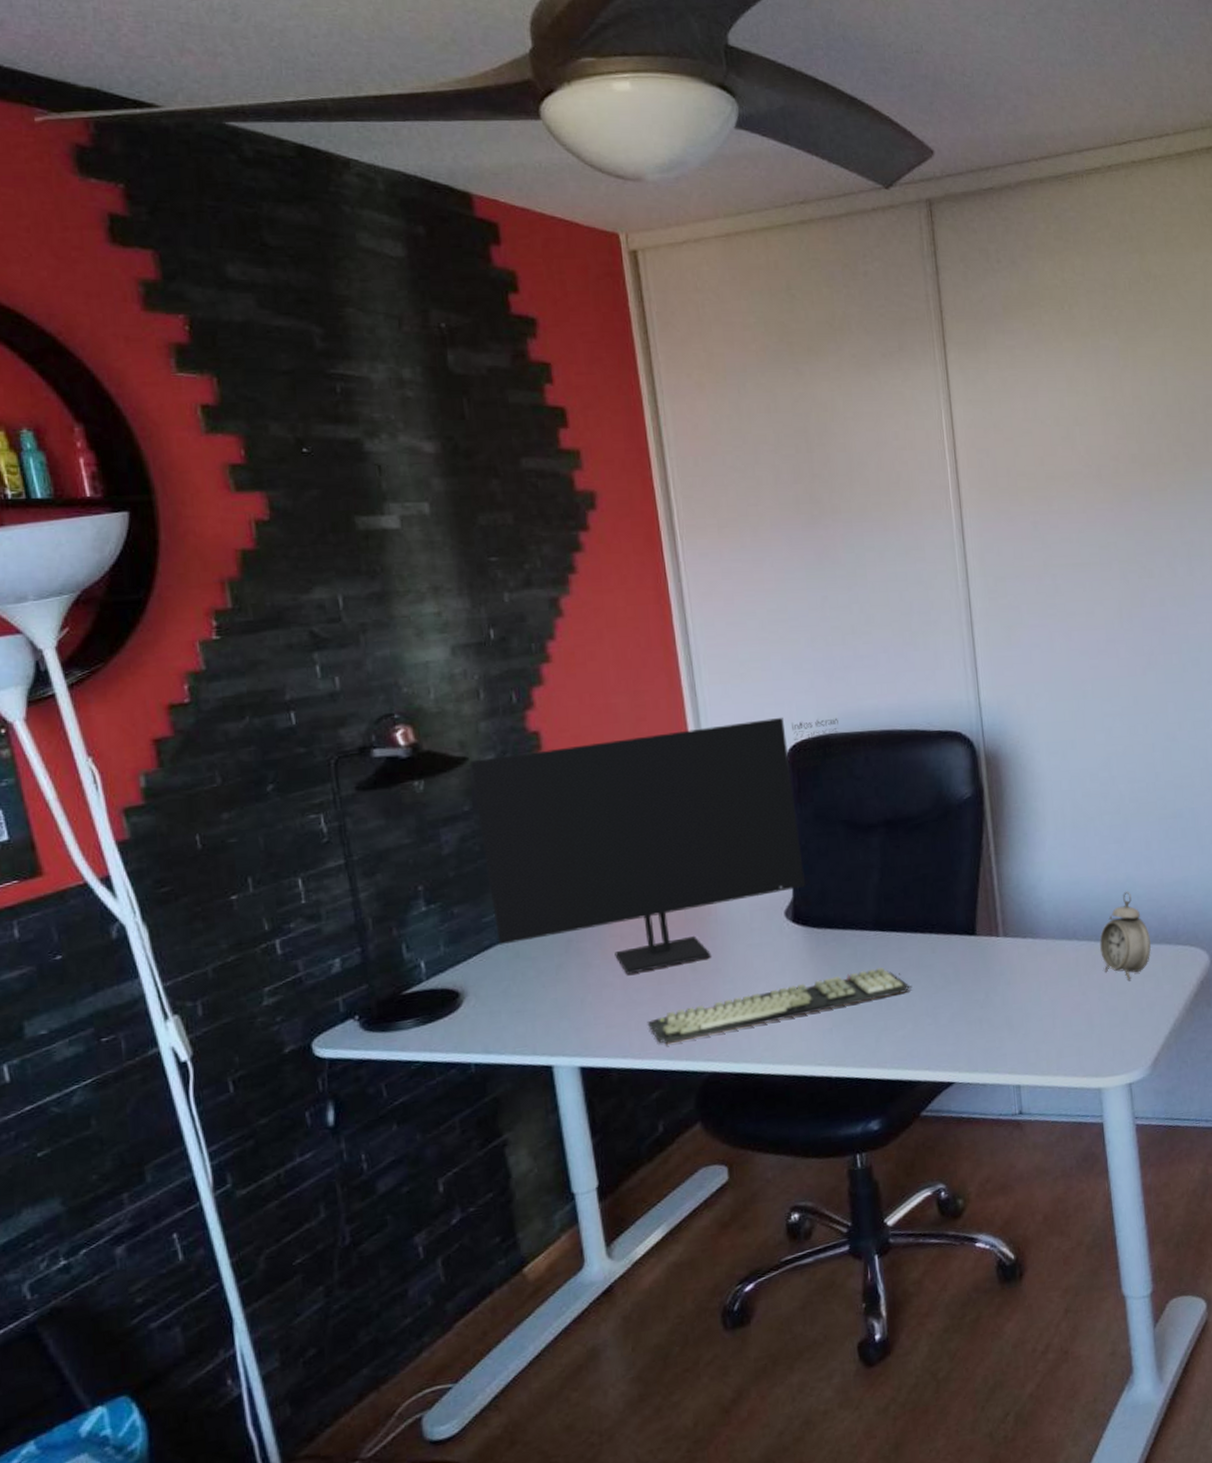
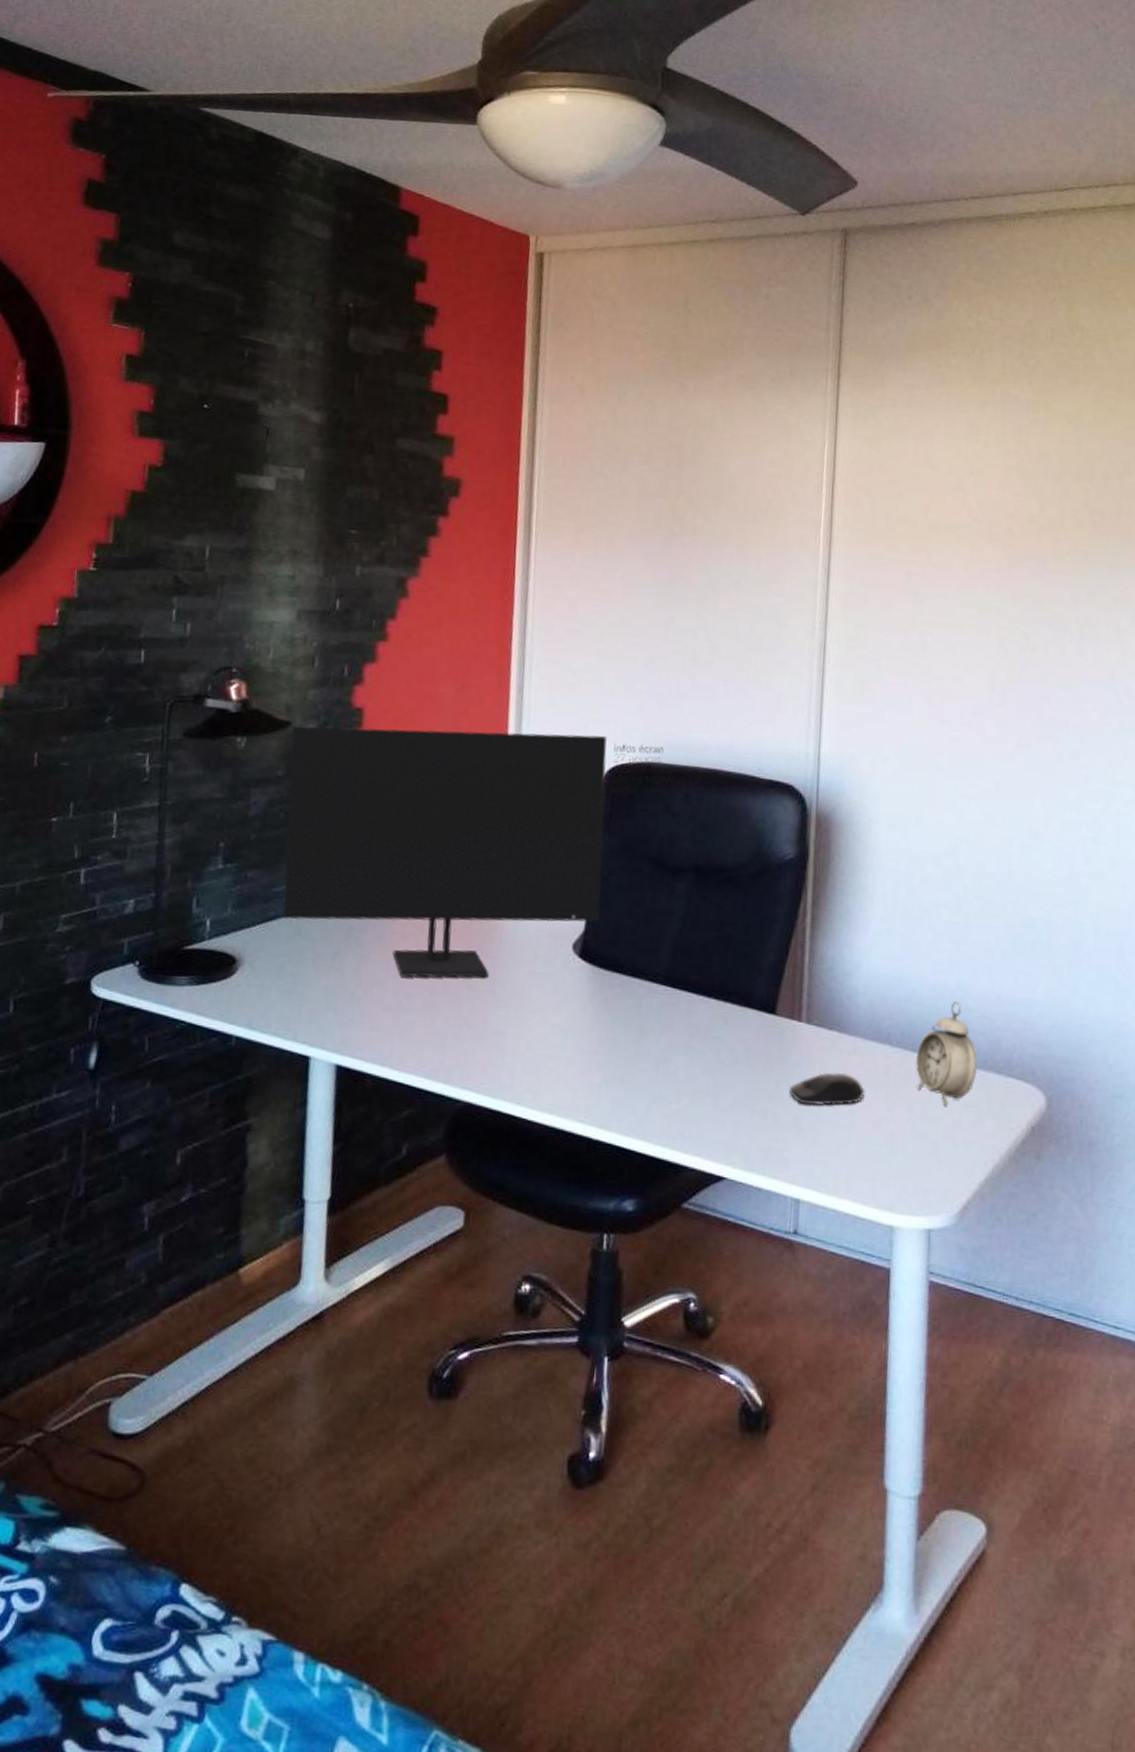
keyboard: present [647,967,913,1045] -> none [411,1025,696,1063]
computer mouse: none [998,971,1062,1005] -> present [790,1072,865,1106]

